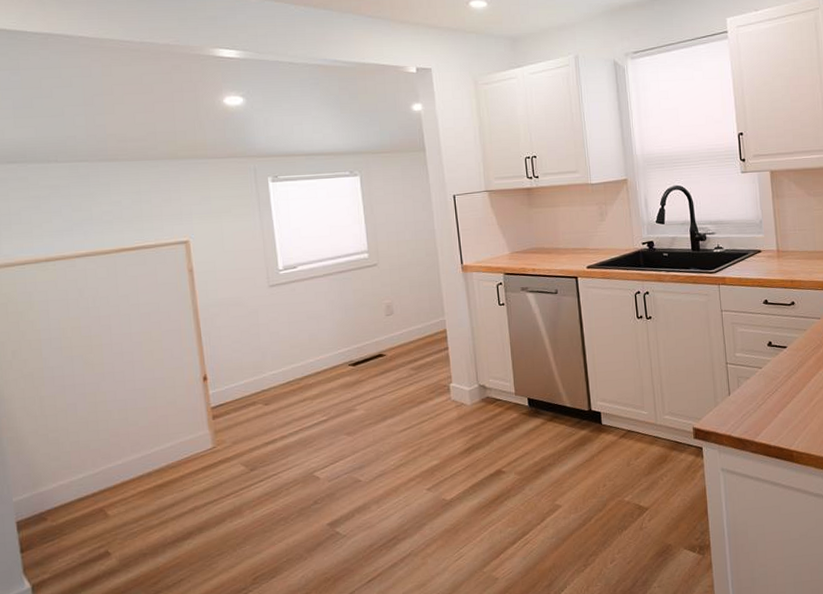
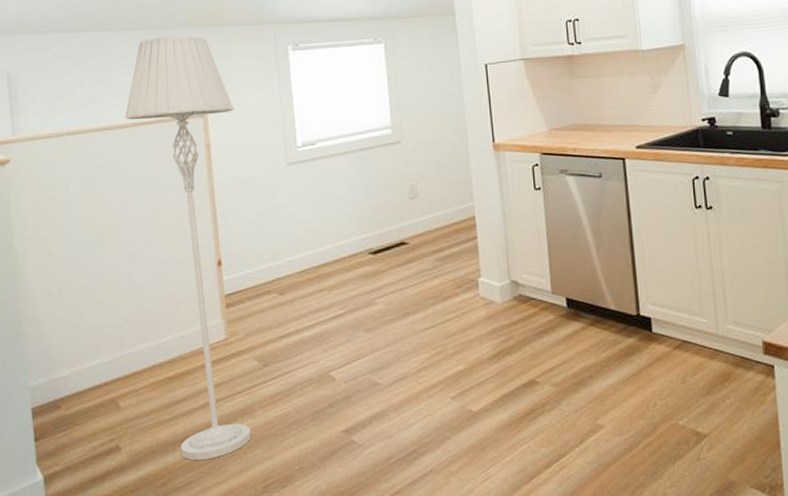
floor lamp: none [106,167,241,560] -> present [125,36,252,460]

